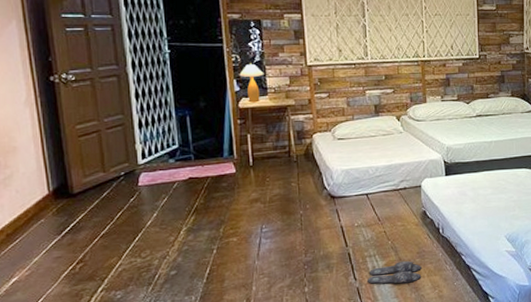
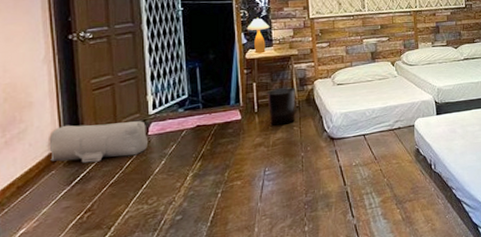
duffel bag: none [37,171,138,213] -> present [50,121,148,163]
waste bin: none [261,141,294,181] -> present [265,87,296,126]
slippers: present [367,261,421,285] -> none [364,196,415,221]

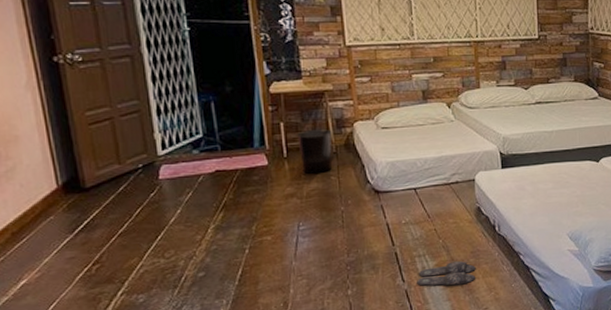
duffel bag: present [50,121,148,163] -> none [44,163,159,209]
table lamp: present [246,16,270,54] -> none [269,41,298,87]
slippers: none [364,196,415,221] -> present [417,261,476,287]

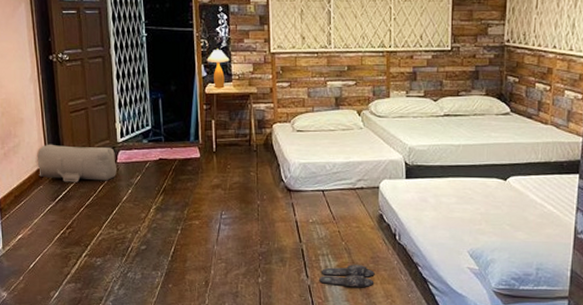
duffel bag: none [44,163,159,209] -> present [38,144,117,183]
table lamp: none [269,41,298,87] -> present [206,47,230,89]
waste bin: present [296,129,332,175] -> none [224,129,254,169]

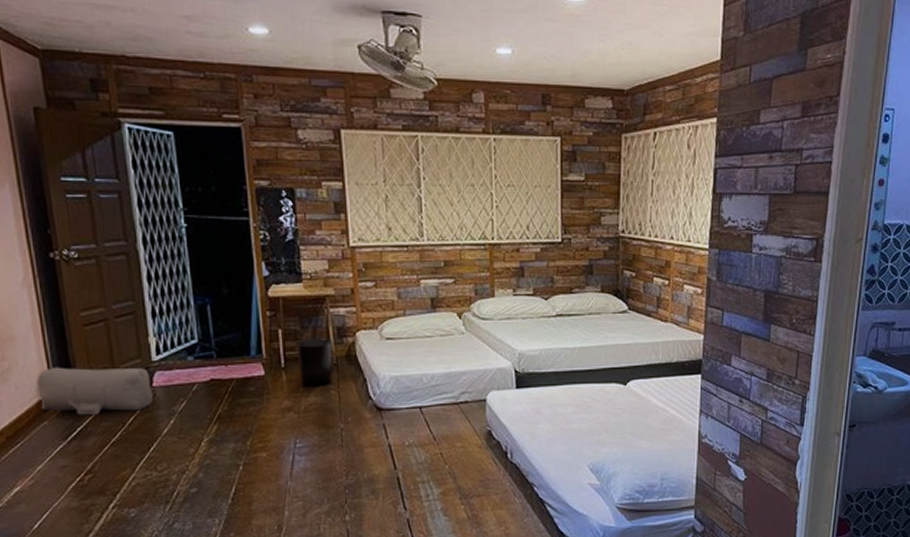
table lamp: present [206,47,230,89] -> none [268,240,298,291]
waste bin: none [224,129,254,169] -> present [294,339,333,388]
slippers: present [319,264,375,288] -> none [420,490,485,517]

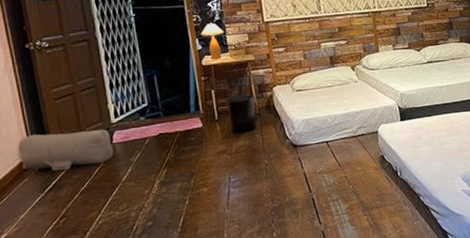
table lamp: none [268,240,298,291] -> present [200,21,224,60]

